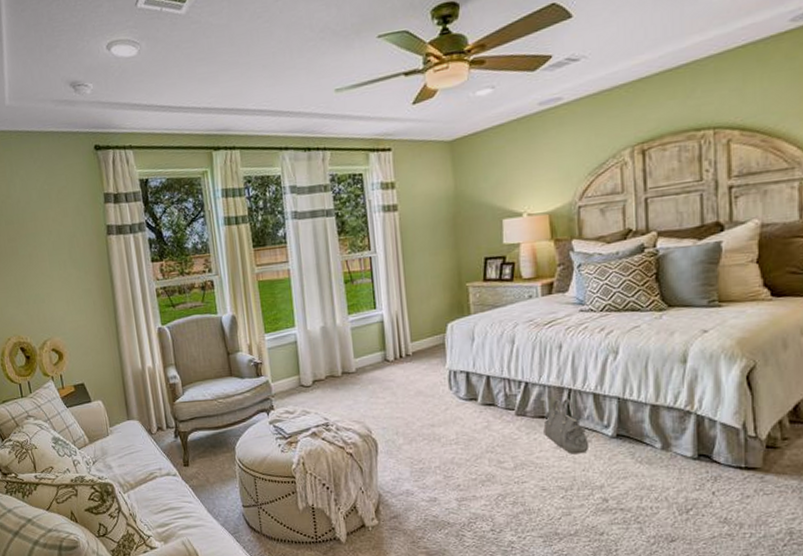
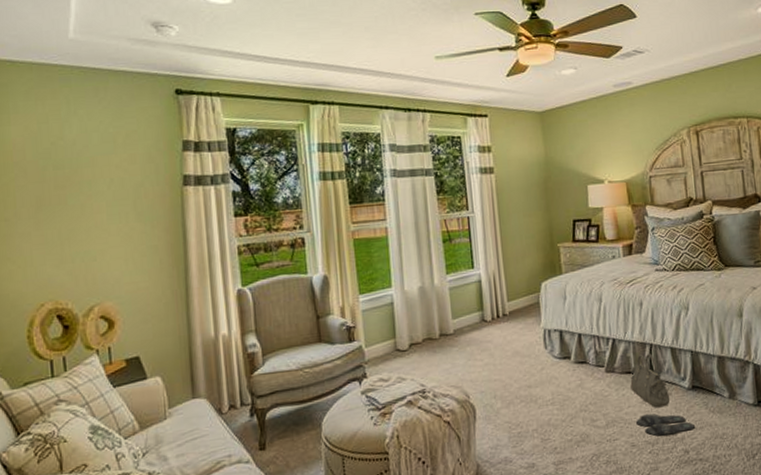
slippers: none [548,459,618,483] -> present [636,413,696,437]

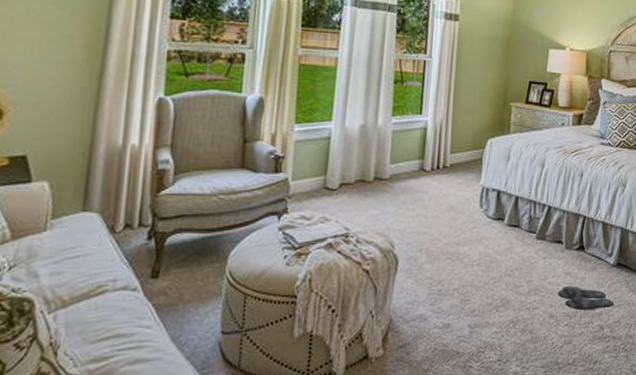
shoulder bag: present [630,353,670,408] -> none [558,226,595,281]

